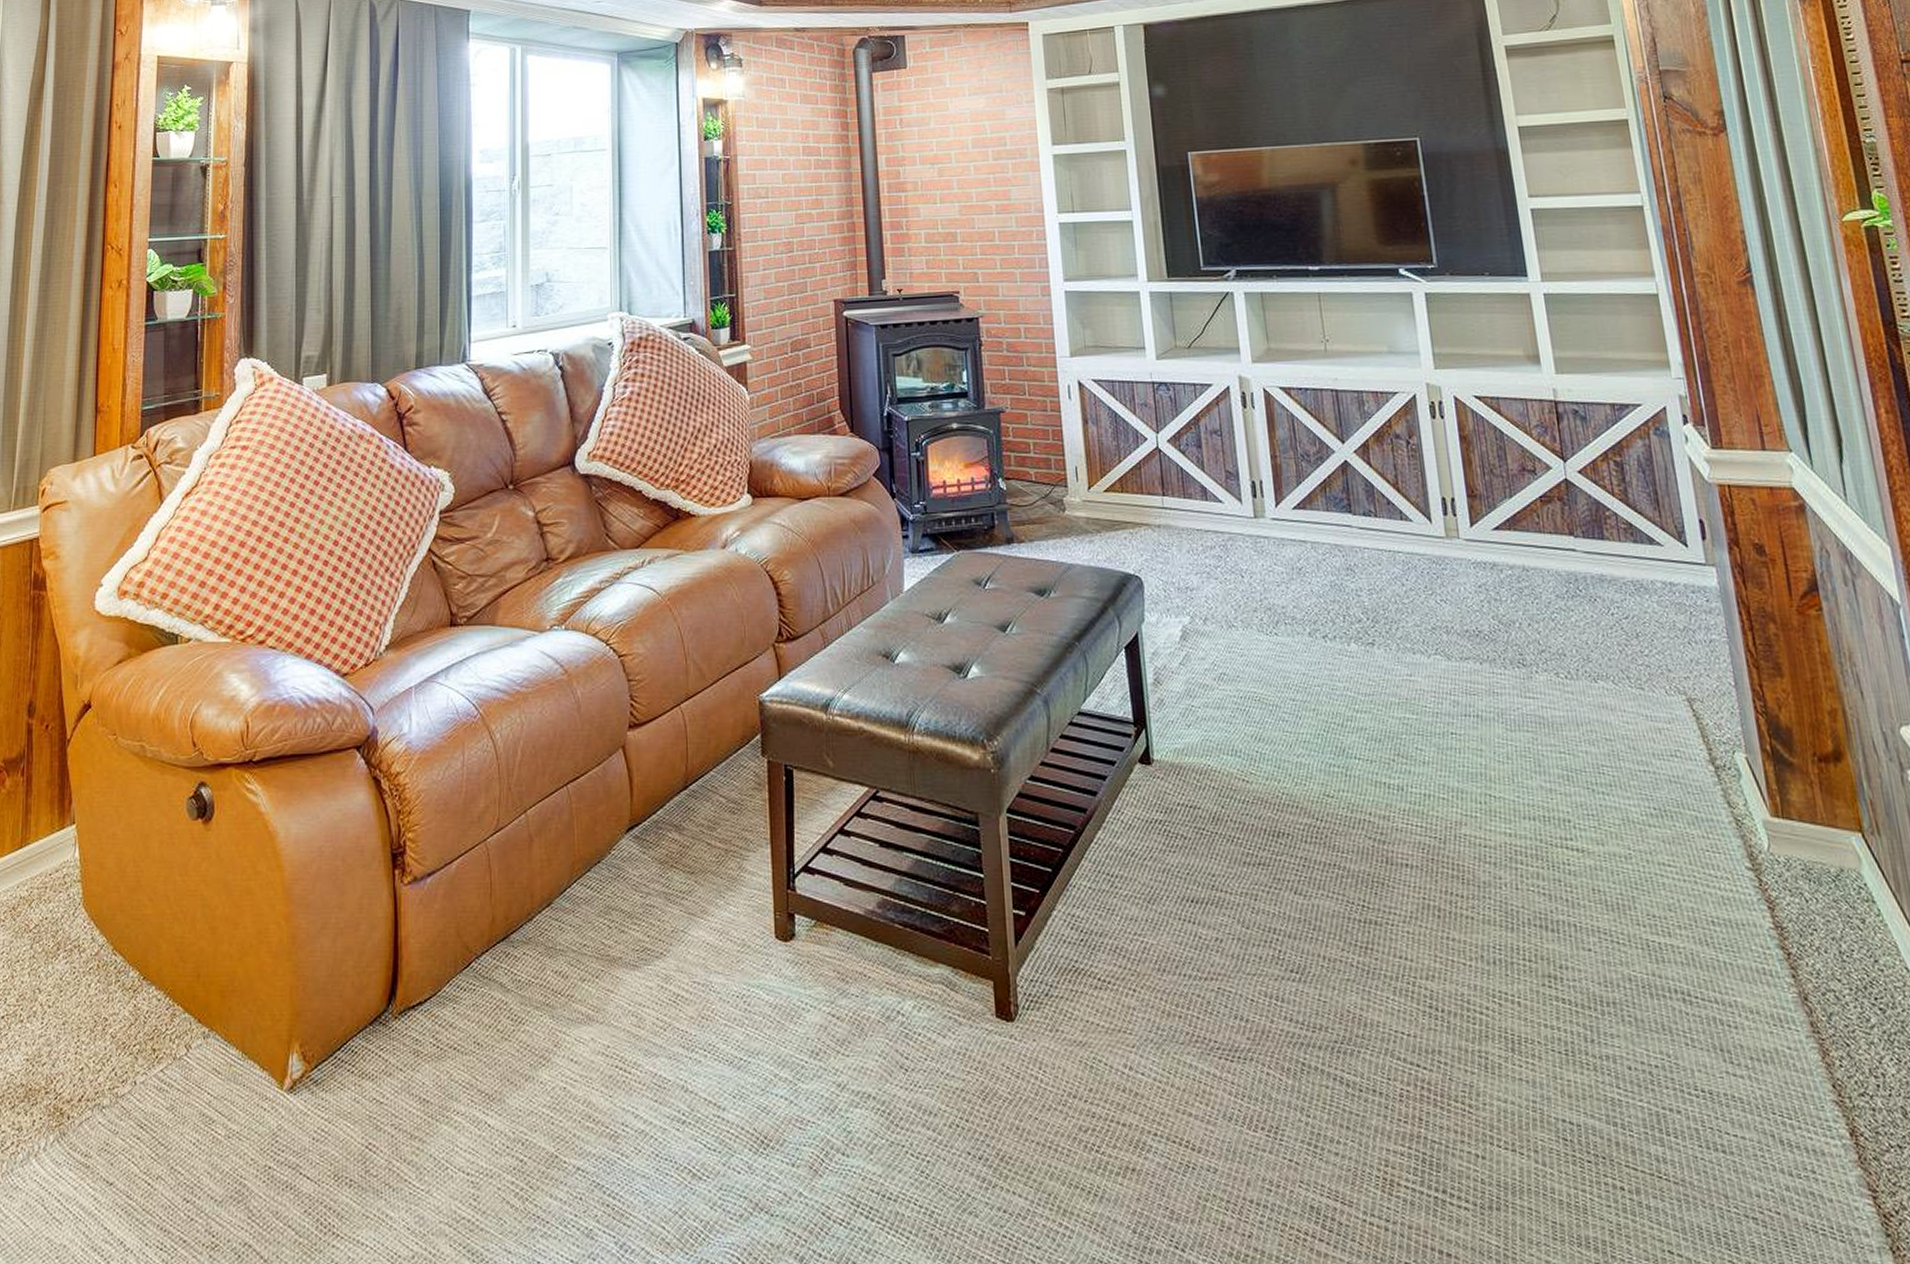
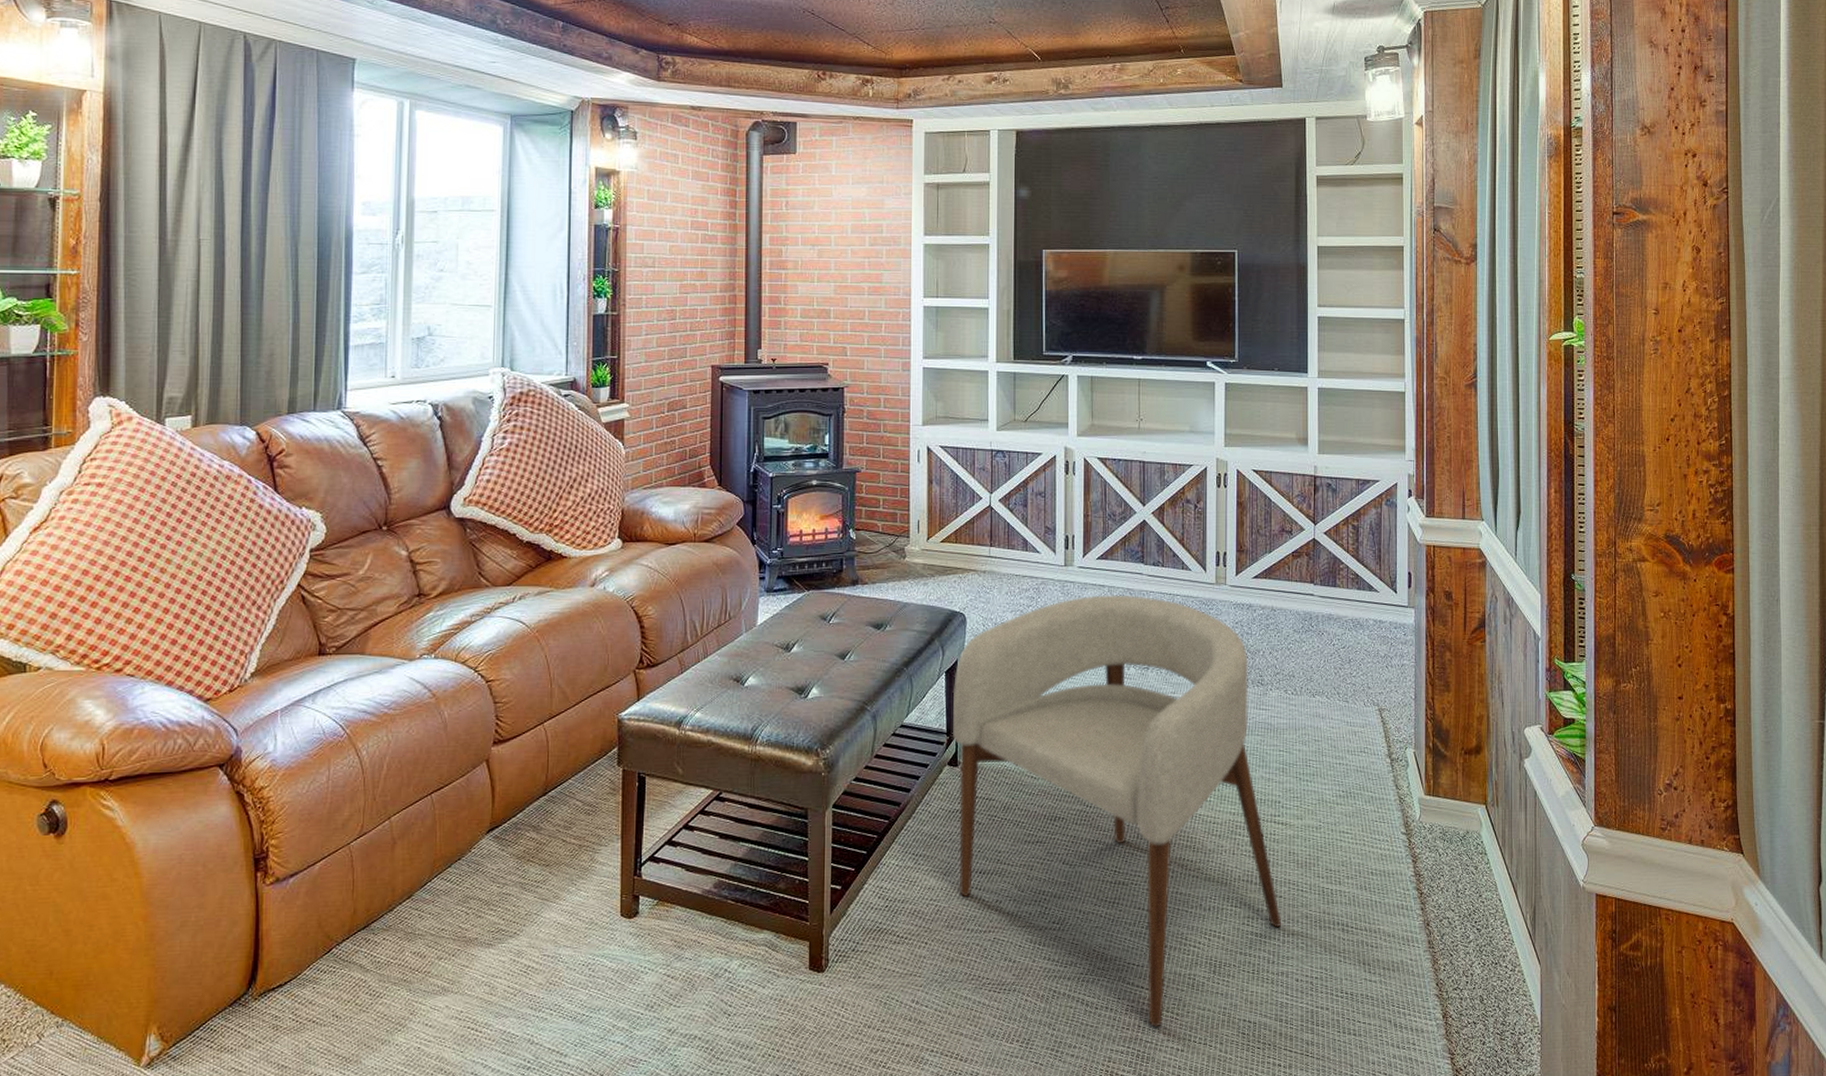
armchair: none [1135,552,1597,1121] -> present [952,594,1282,1026]

